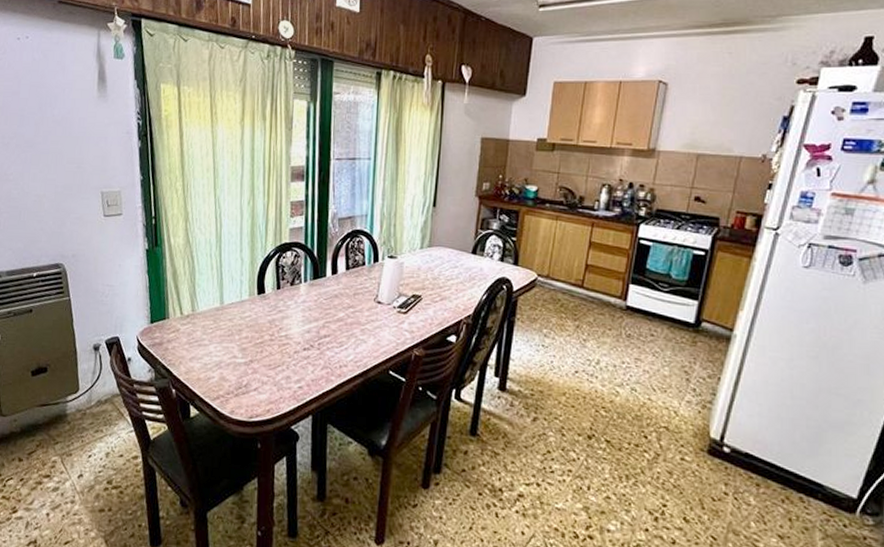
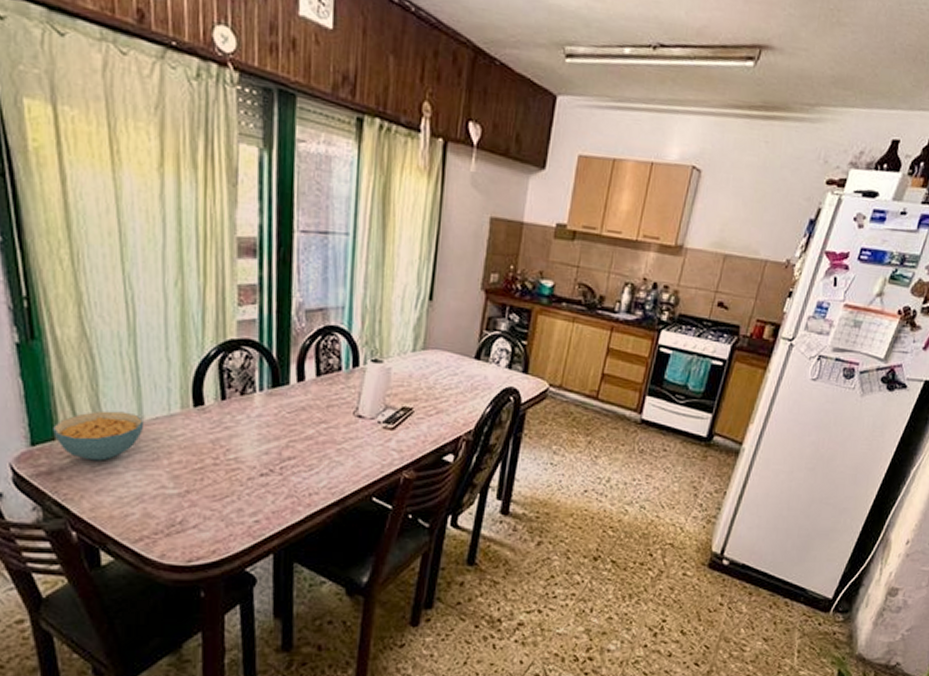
cereal bowl: none [165,297,224,336] -> present [53,410,145,461]

